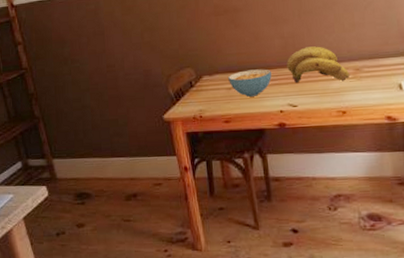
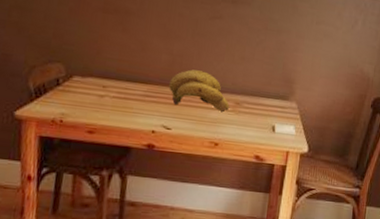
cereal bowl: present [228,69,272,97] -> none [102,80,151,110]

